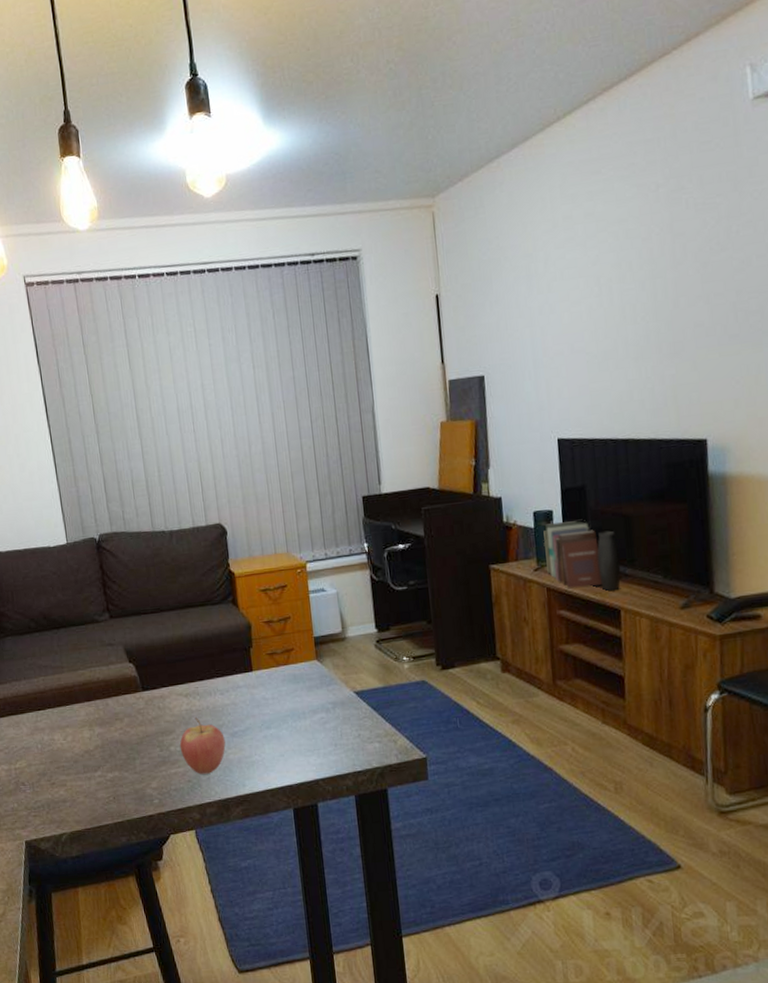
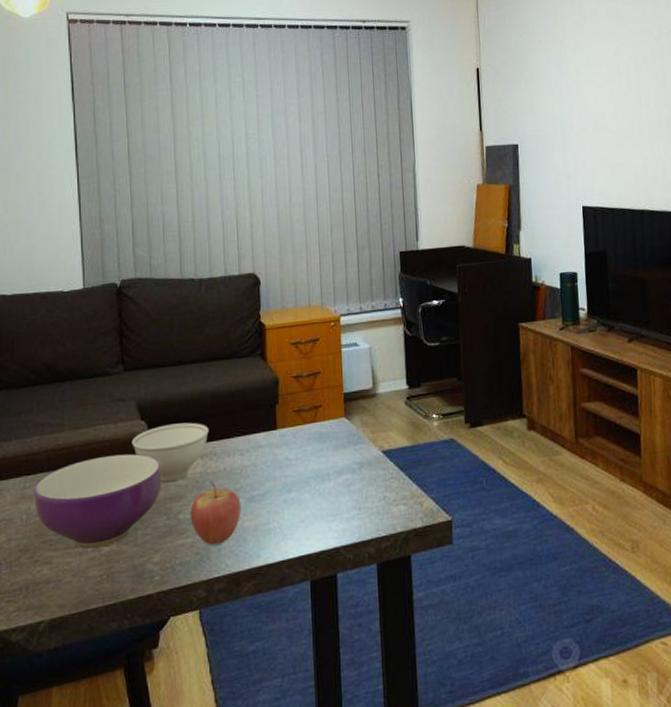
bowl: none [43,692,153,775] -> present [33,453,161,549]
bowl: none [123,665,191,718] -> present [131,422,209,482]
books: present [543,519,602,589] -> none [568,282,621,348]
vase: present [596,530,621,592] -> none [616,293,637,351]

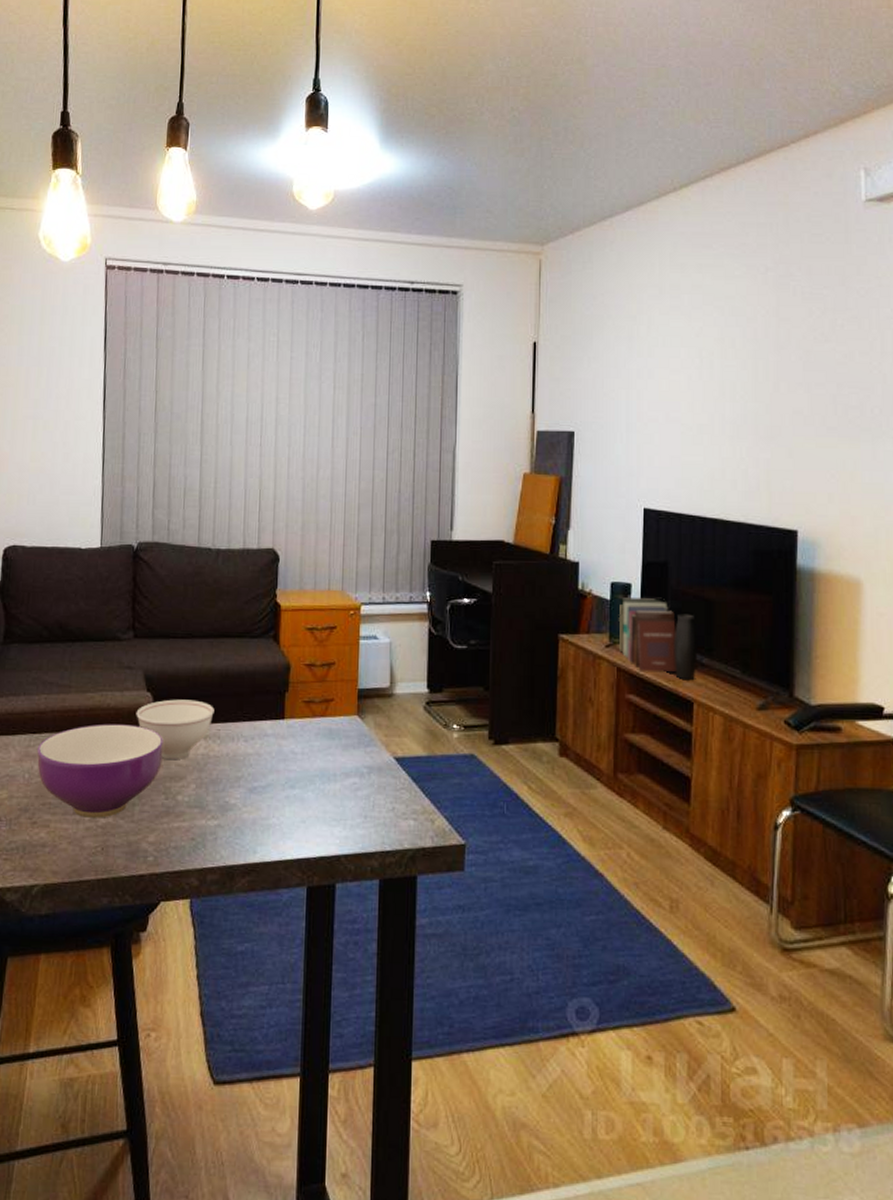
fruit: present [190,481,241,545] -> none [188,765,241,833]
books: none [568,282,621,348] -> present [618,597,676,673]
vase: none [616,293,637,351] -> present [673,613,698,681]

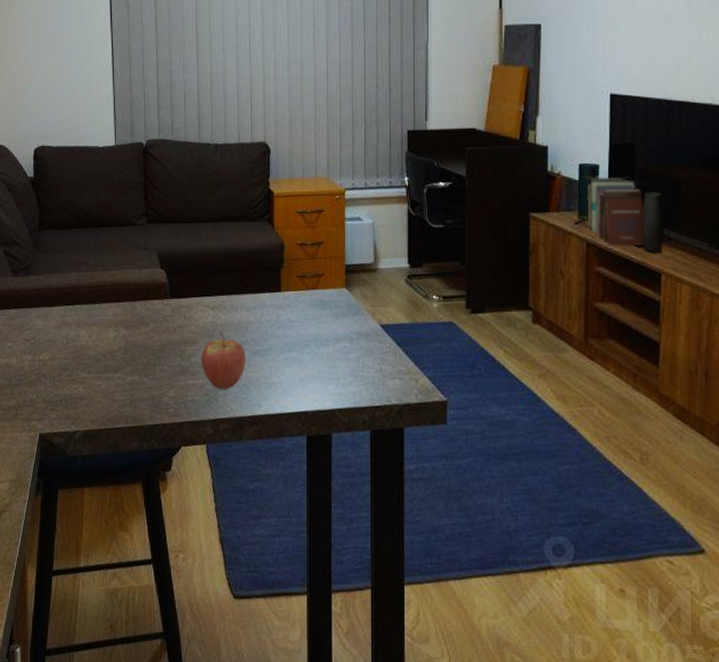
bowl: present [36,724,163,818] -> none [71,297,177,376]
bowl: present [136,699,215,760] -> none [153,275,220,328]
fruit: none [188,765,241,833] -> present [201,331,246,389]

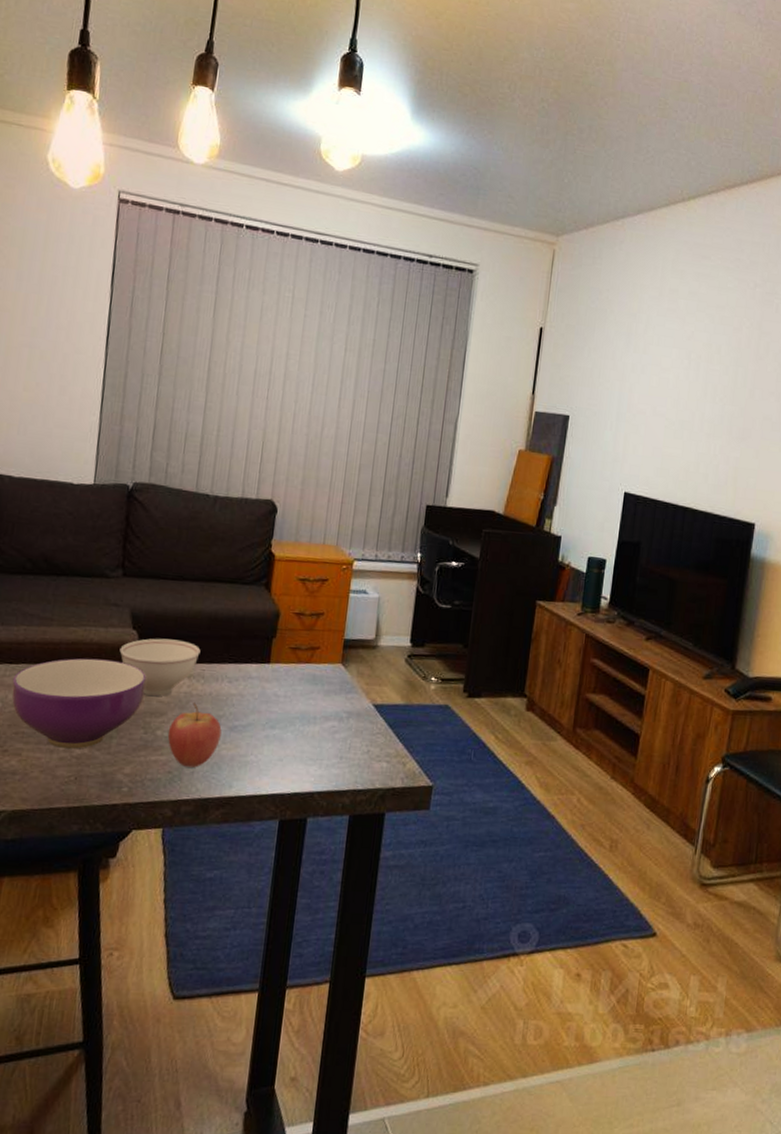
bowl: none [71,297,177,376] -> present [12,658,147,749]
bowl: none [153,275,220,328] -> present [119,638,201,697]
books: present [587,177,644,247] -> none [589,571,642,642]
vase: present [641,191,665,254] -> none [636,589,660,650]

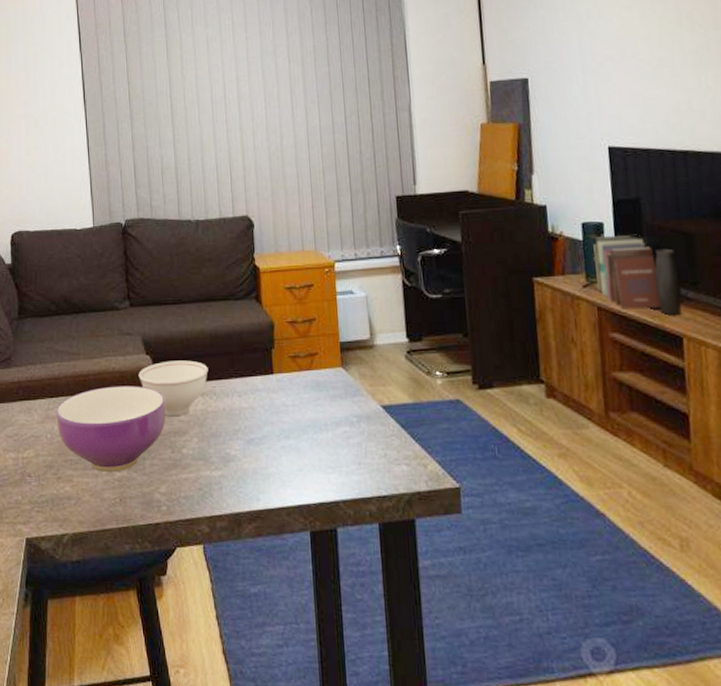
fruit: present [167,703,222,768] -> none [192,419,241,483]
books: none [589,571,642,642] -> present [593,234,661,310]
vase: none [636,589,660,650] -> present [654,248,682,316]

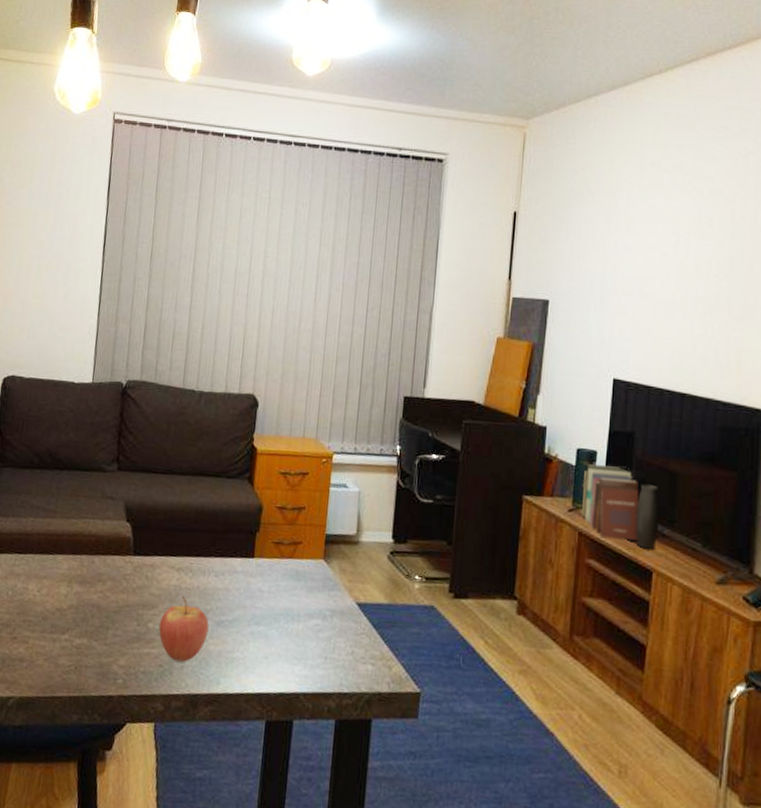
bowl: present [55,386,166,472] -> none [20,549,139,639]
bowl: present [138,360,208,417] -> none [115,531,189,589]
fruit: none [192,419,241,483] -> present [158,596,209,662]

